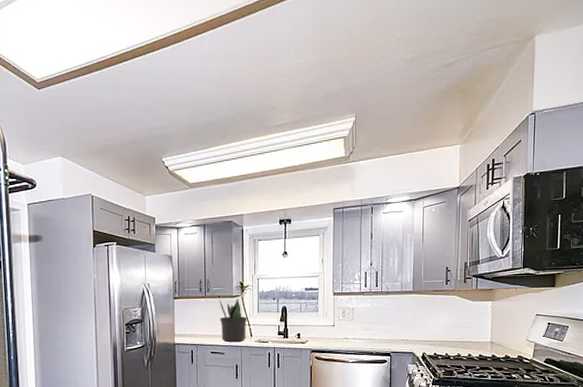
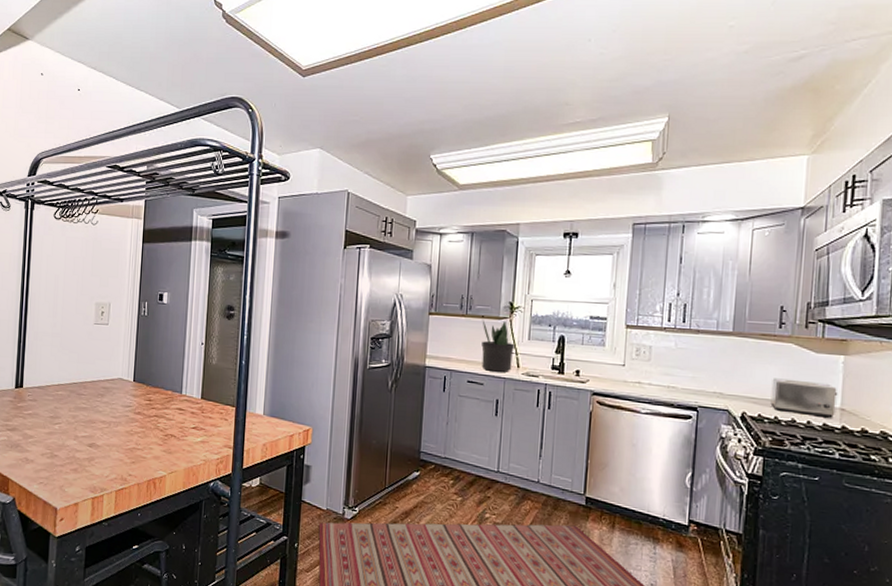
toaster: none [442,323,489,350] -> present [770,378,838,418]

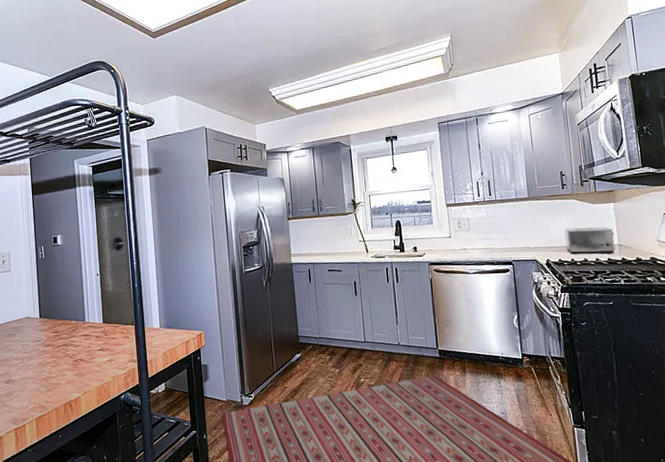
planter: present [481,320,515,373] -> none [332,216,362,260]

